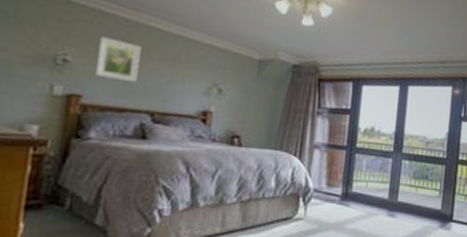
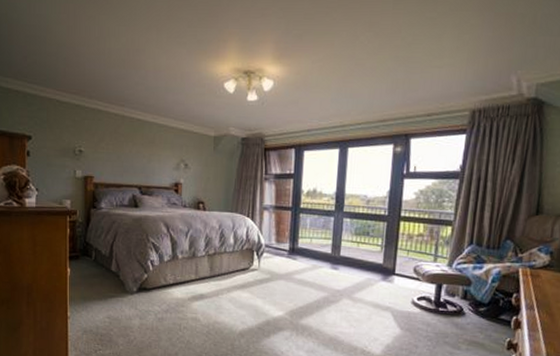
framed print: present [95,36,141,83] -> none [99,130,128,164]

